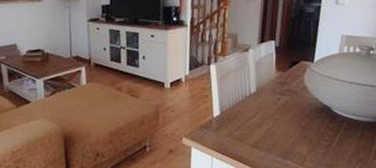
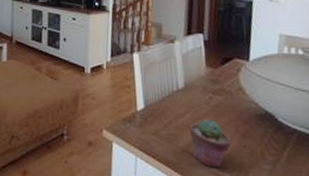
potted succulent: none [258,117,293,158] -> present [189,119,230,169]

